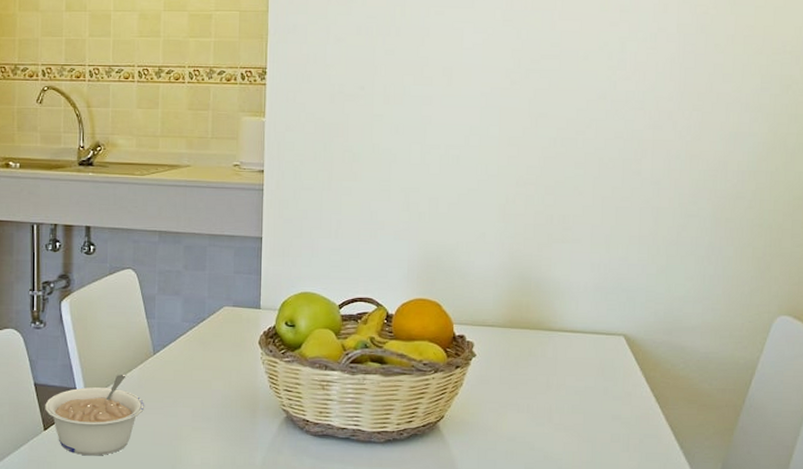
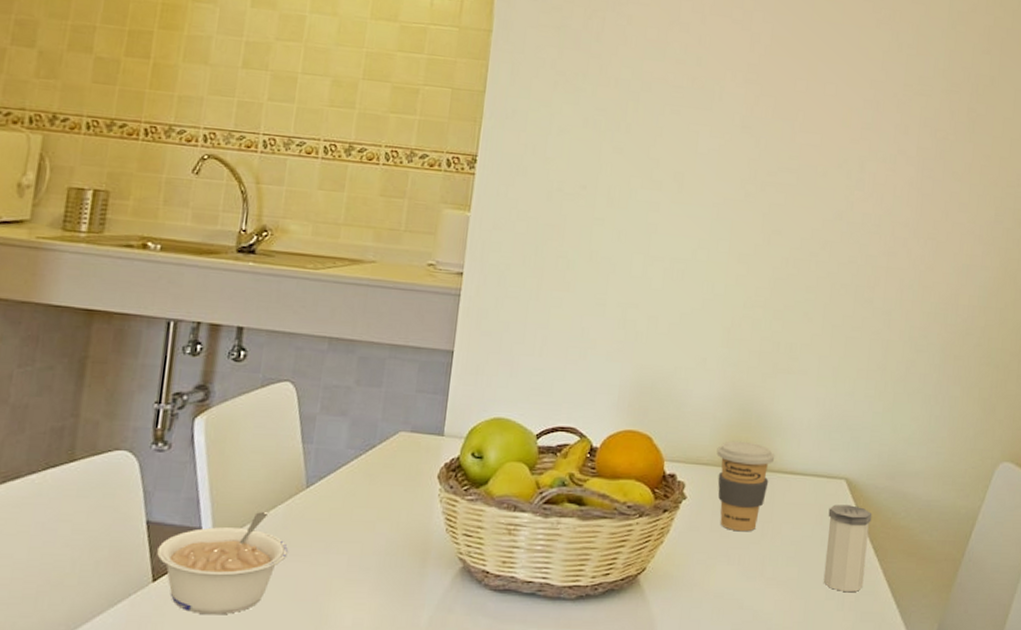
coffee cup: none [500,304,555,384] -> present [716,441,775,532]
salt shaker: none [608,358,652,435] -> present [823,504,872,592]

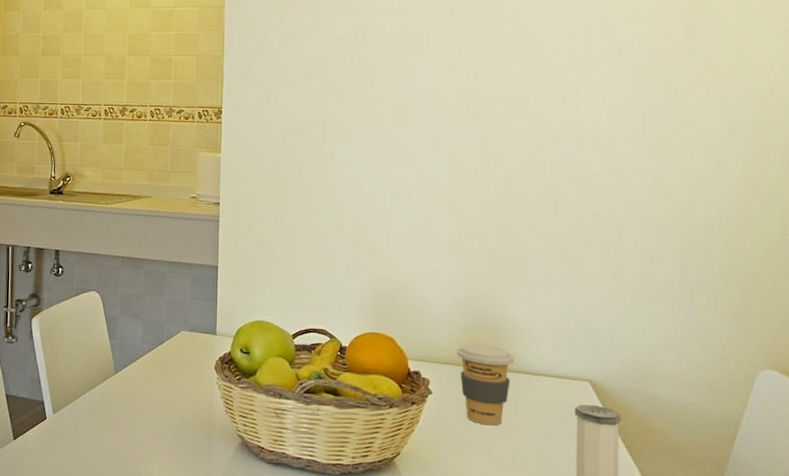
legume: present [157,511,289,615] -> none [15,390,107,468]

